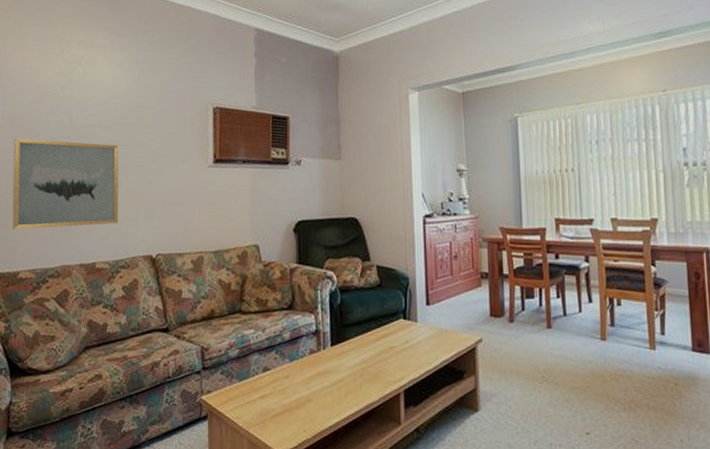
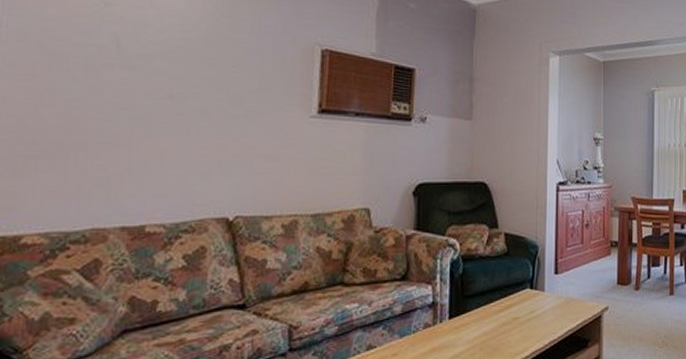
wall art: present [12,138,119,230] -> none [14,62,188,181]

